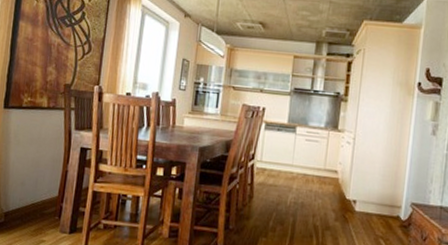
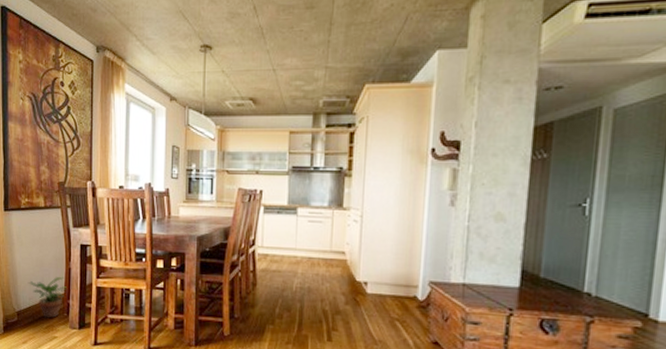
potted plant: none [21,178,62,221] -> present [28,276,68,318]

